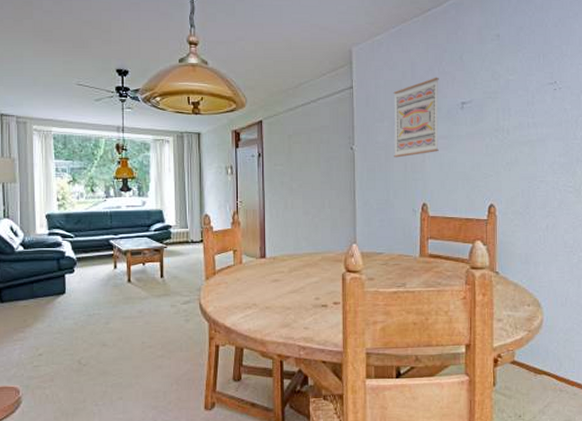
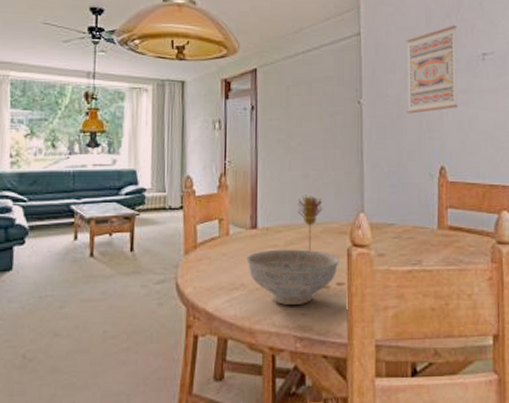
decorative bowl: none [257,274,335,320] -> present [246,249,339,305]
plant: none [299,229,321,277] -> present [297,195,323,252]

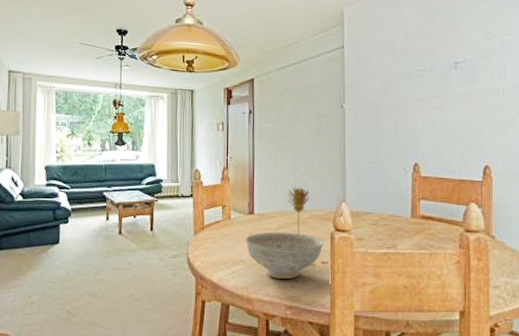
wall art: present [406,25,458,114] -> none [385,37,432,117]

